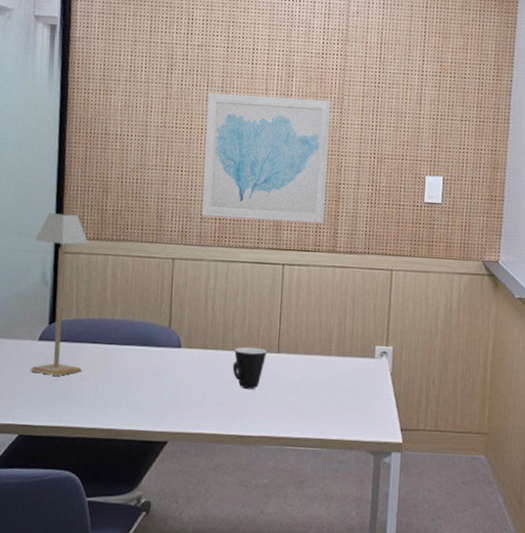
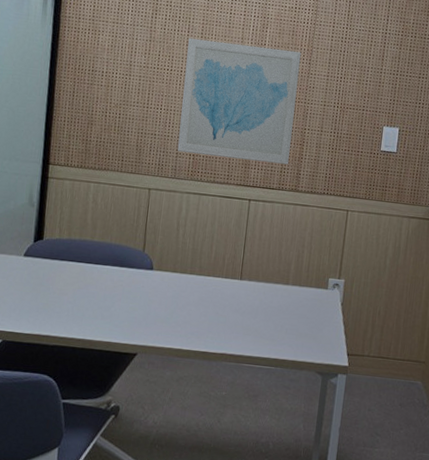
table lamp: present [30,213,89,376] -> none [15,141,73,289]
mug: present [232,347,266,390] -> none [198,272,230,312]

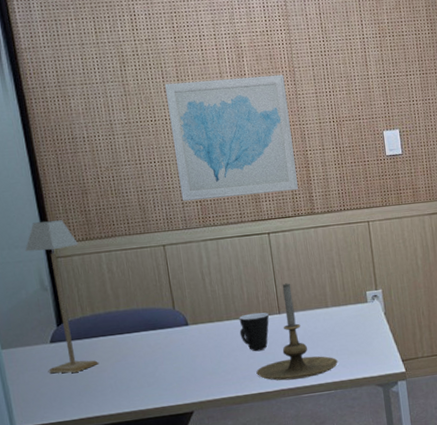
table lamp: none [15,141,73,289] -> present [25,219,100,373]
mug: none [198,272,230,312] -> present [239,312,269,352]
candle holder: none [205,251,285,349] -> present [256,283,338,381]

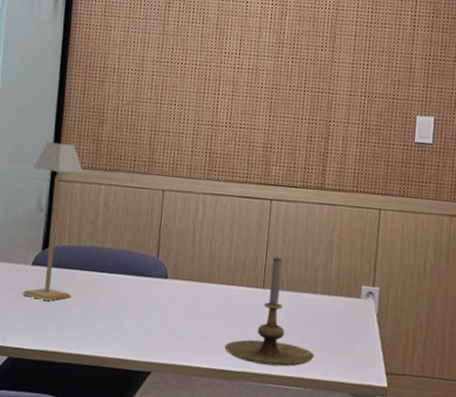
wall art: present [164,74,298,201] -> none [192,29,323,160]
mug: present [239,312,269,352] -> none [217,280,252,324]

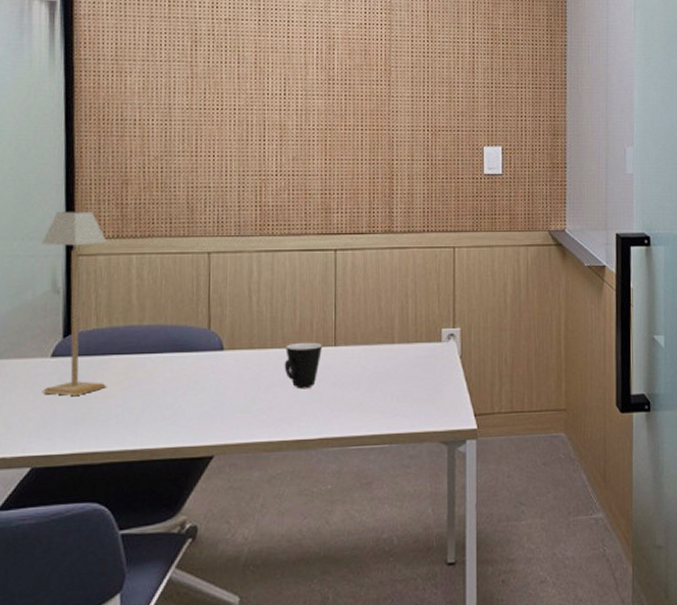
mug: none [217,280,252,324] -> present [284,342,322,389]
candle holder: present [225,257,315,367] -> none [297,310,398,428]

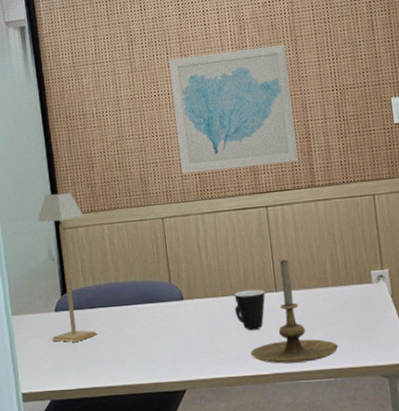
wall art: none [238,69,378,203] -> present [168,44,298,174]
candle holder: none [297,310,398,428] -> present [251,259,339,364]

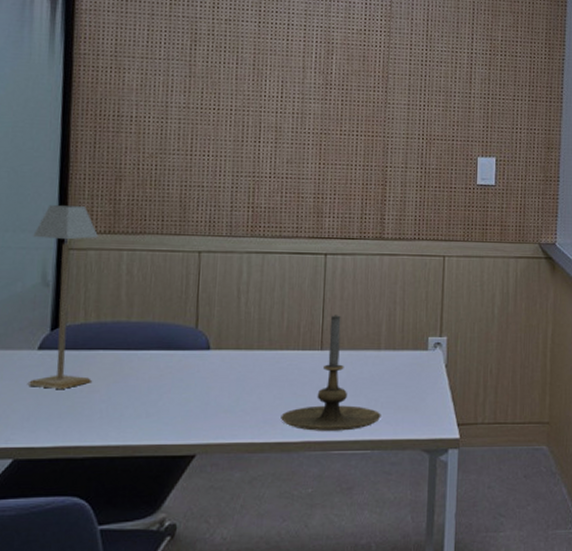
wall art: present [168,44,298,174] -> none [231,70,375,209]
mug: present [234,289,265,331] -> none [269,345,308,392]

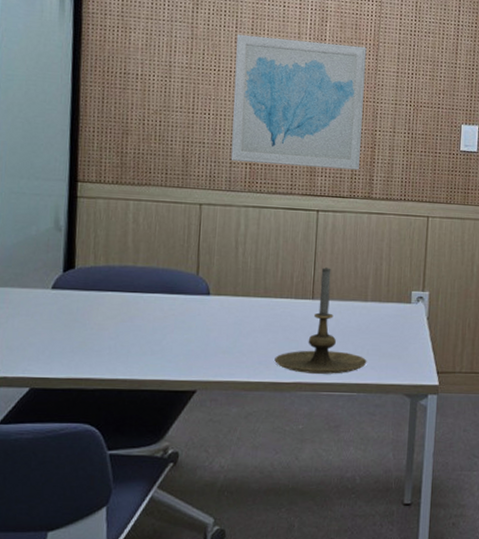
table lamp: present [27,204,99,389] -> none [42,155,108,326]
wall art: none [231,70,375,209] -> present [230,34,367,170]

